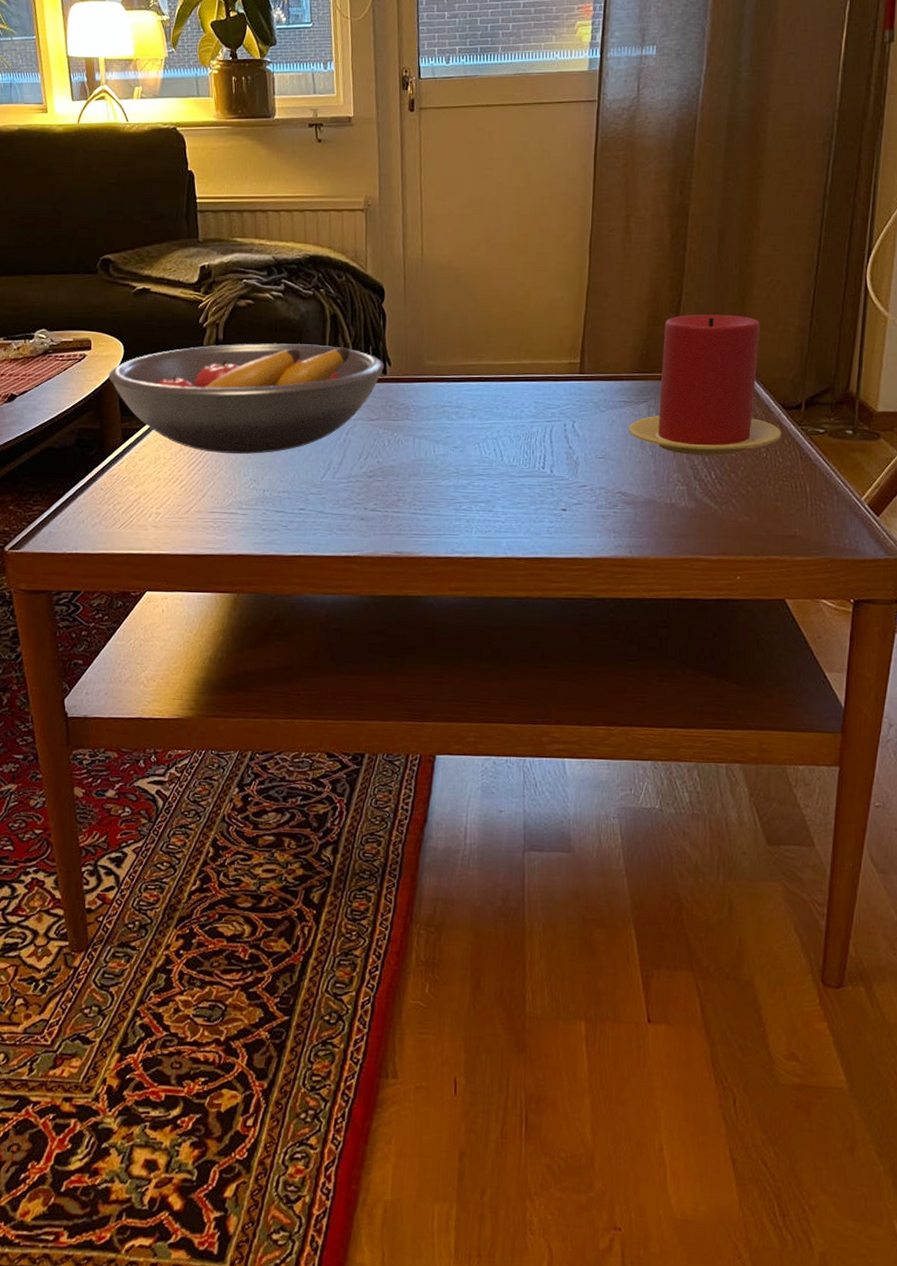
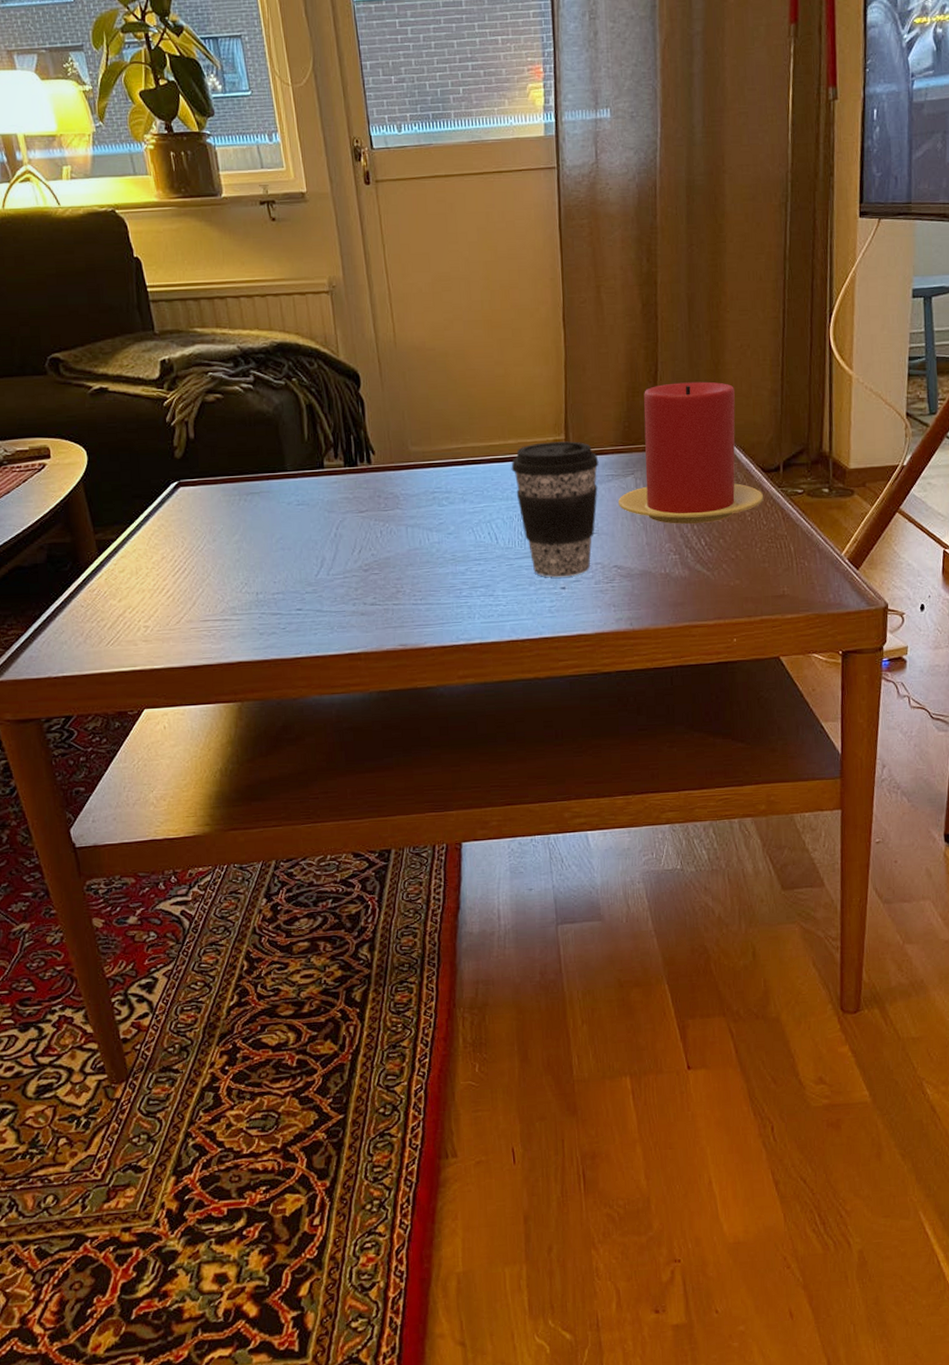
fruit bowl: present [109,343,384,454] -> none [74,437,368,558]
coffee cup: none [523,364,612,499] -> present [511,441,599,578]

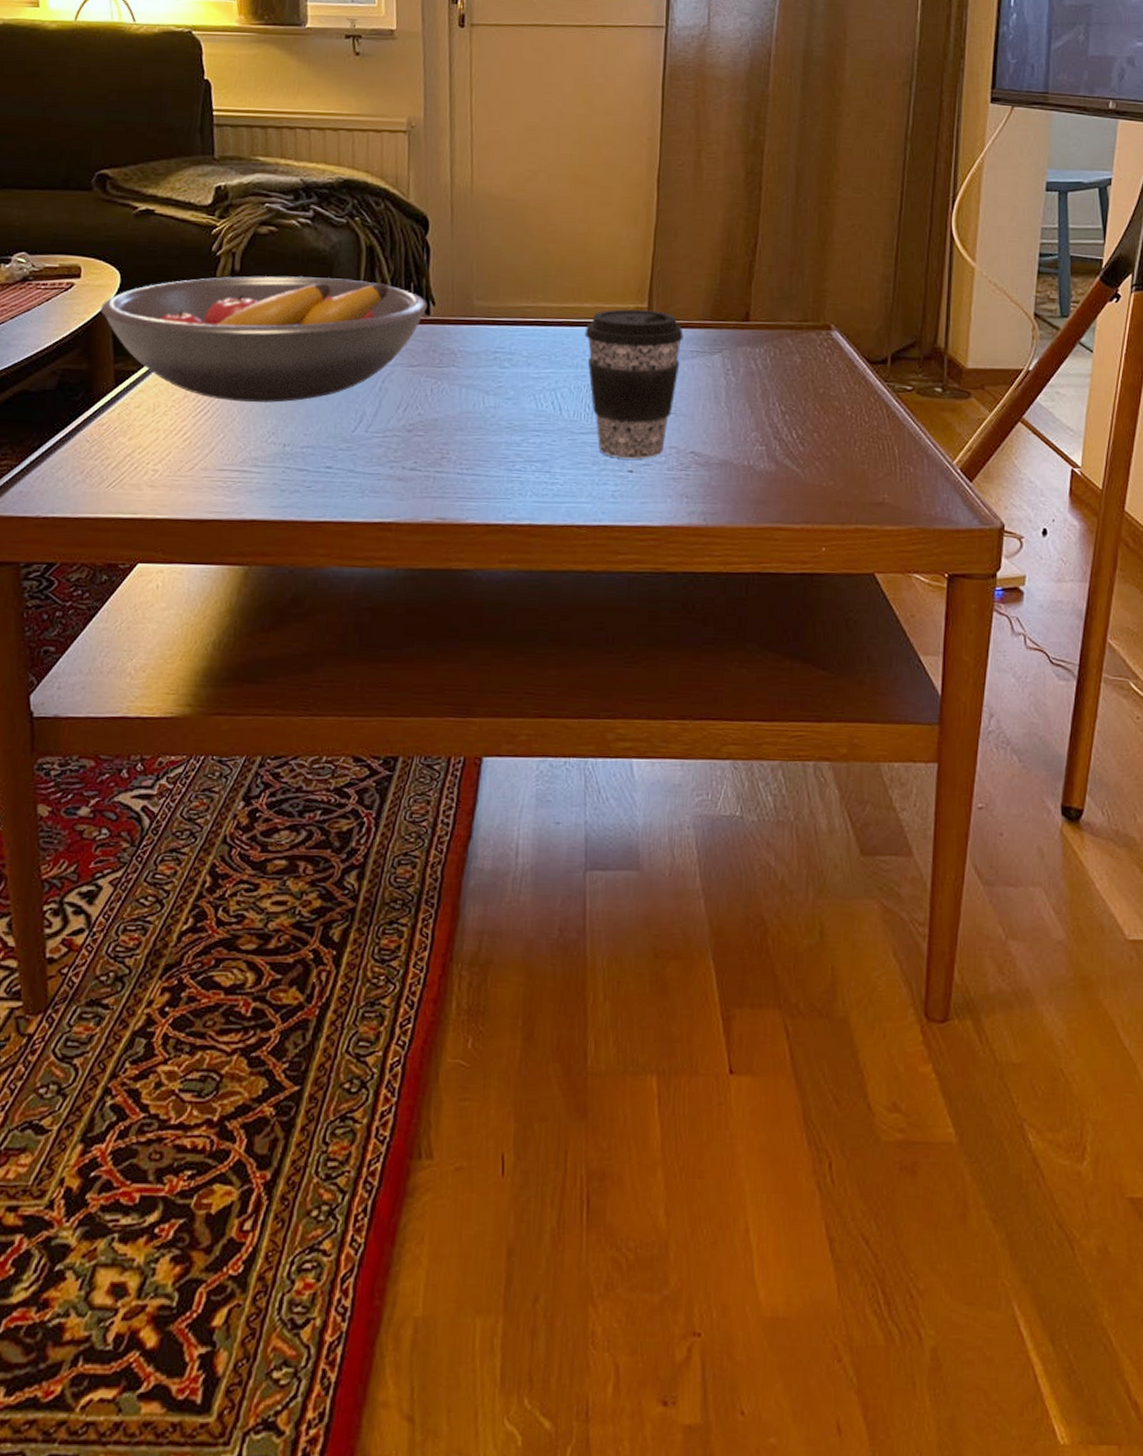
fruit bowl: none [74,437,368,558] -> present [101,276,428,403]
candle: present [617,381,764,524] -> none [701,258,868,414]

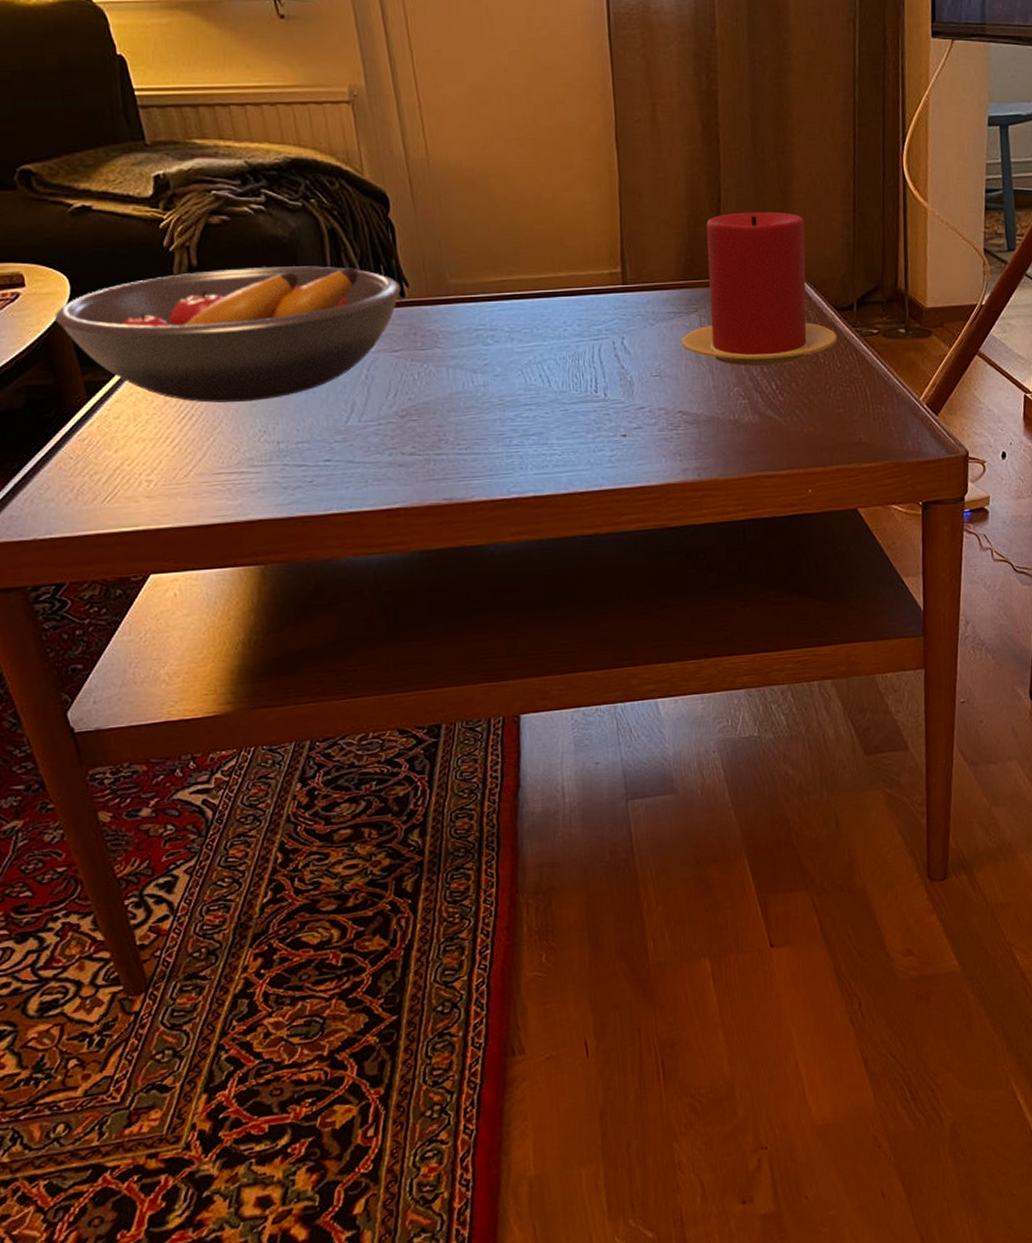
coffee cup: present [584,309,684,459] -> none [562,274,660,424]
candle: none [701,258,868,414] -> present [681,211,838,366]

